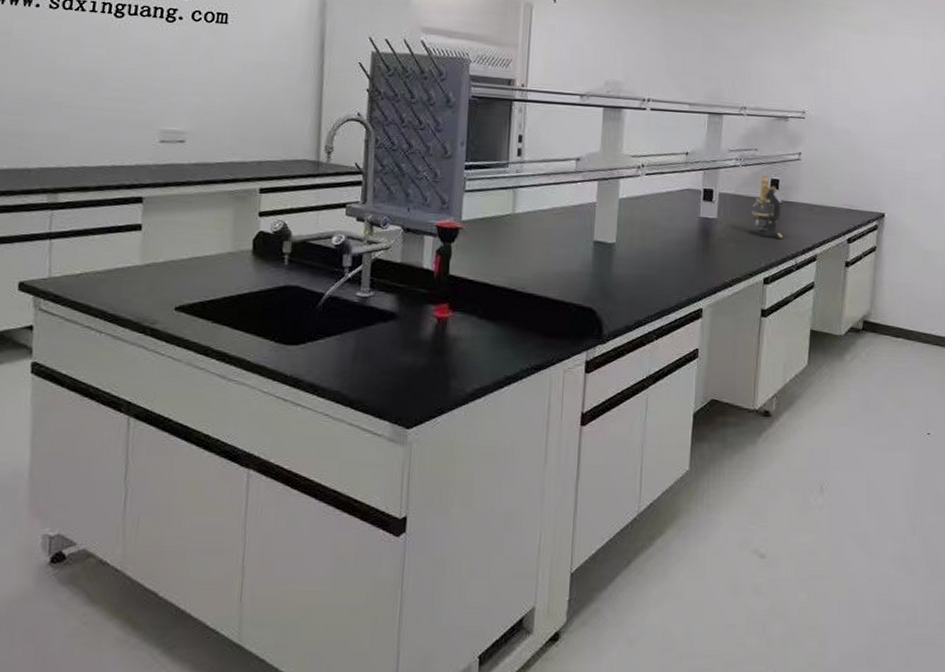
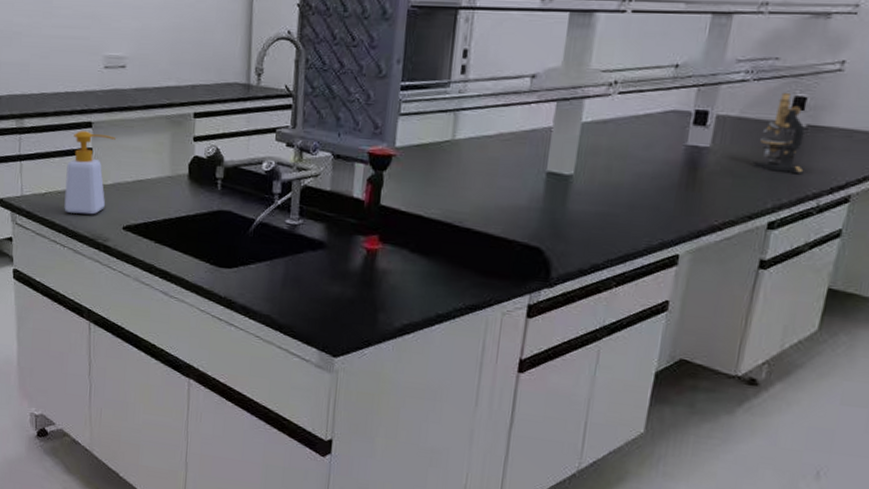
soap bottle: none [103,206,170,296] -> present [64,131,116,215]

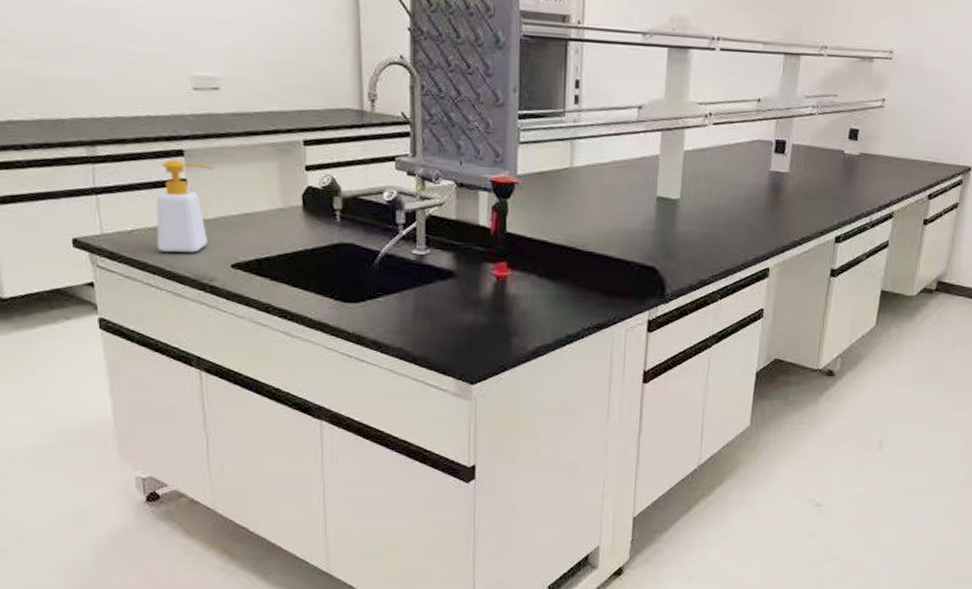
microscope: present [753,92,805,173] -> none [822,124,860,194]

